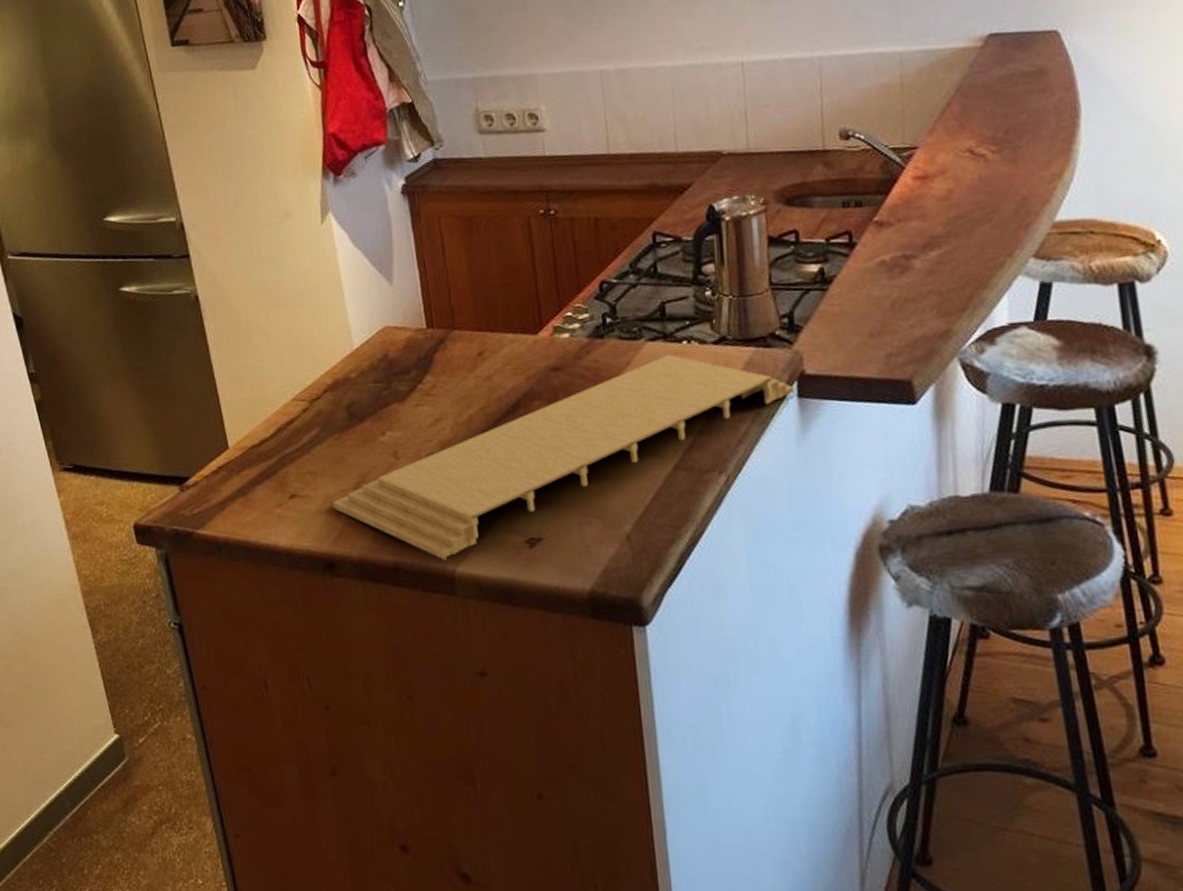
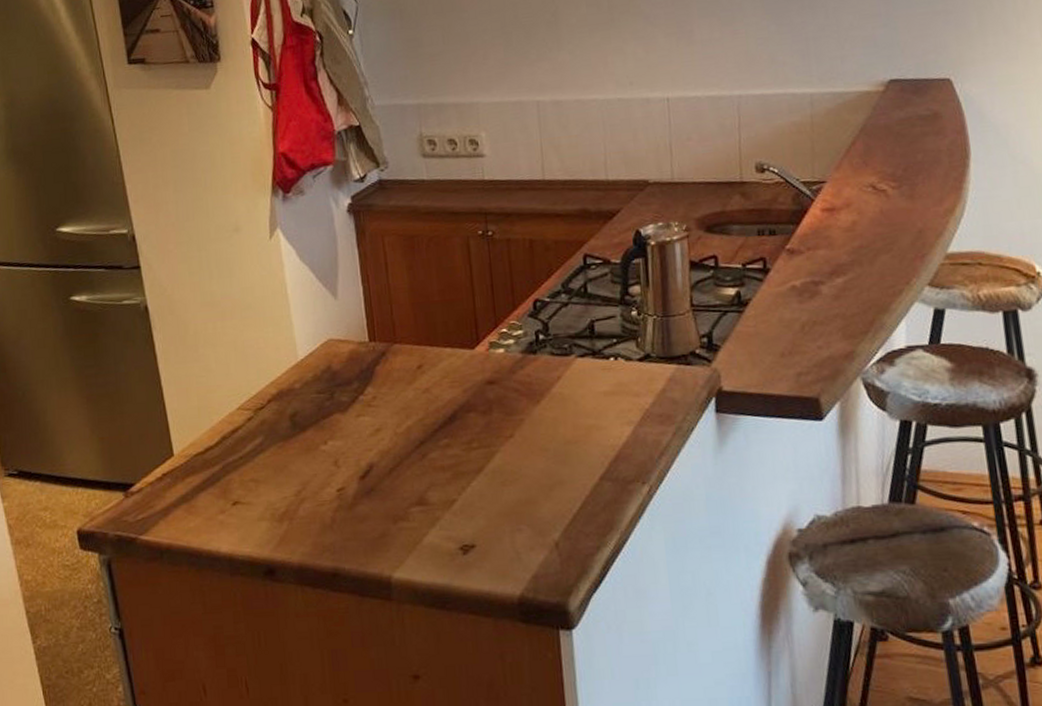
cutting board: present [333,354,795,561] -> none [275,370,713,567]

